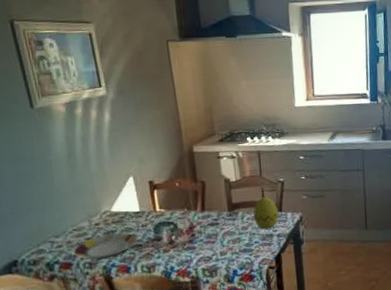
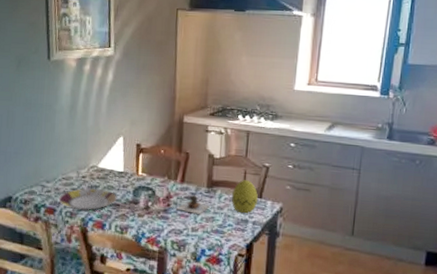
teapot: none [201,220,235,239] -> present [176,194,211,214]

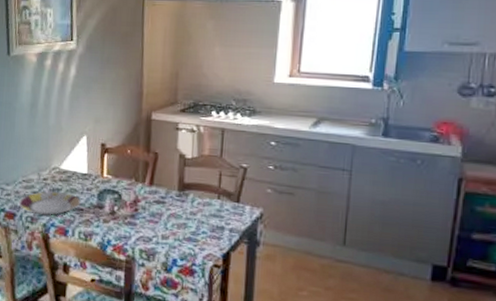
teapot: present [176,194,211,214] -> none [145,198,183,220]
decorative egg: present [231,180,258,214] -> none [205,182,235,220]

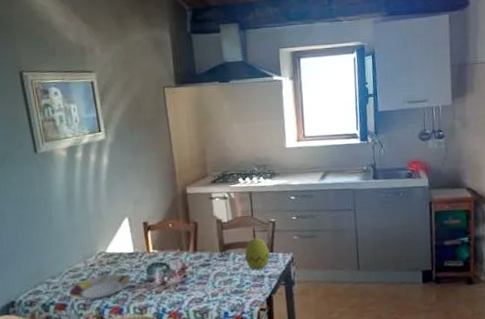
decorative egg: none [205,182,235,220] -> present [244,238,270,270]

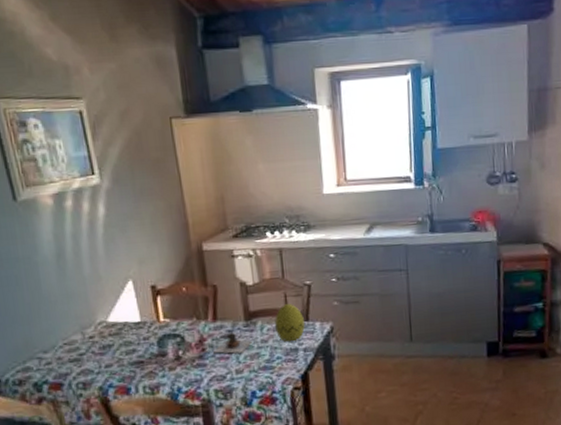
plate: present [68,273,131,301] -> none [64,346,139,379]
teapot: none [193,261,227,280] -> present [213,332,253,354]

